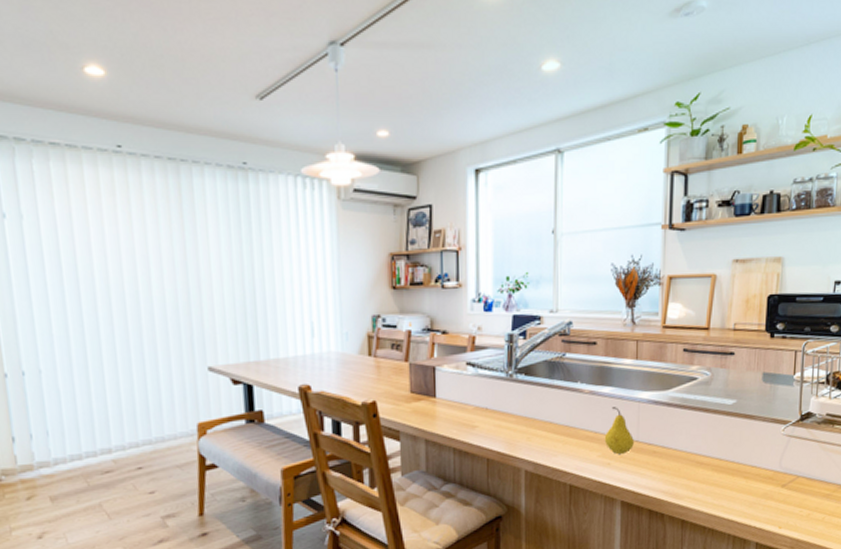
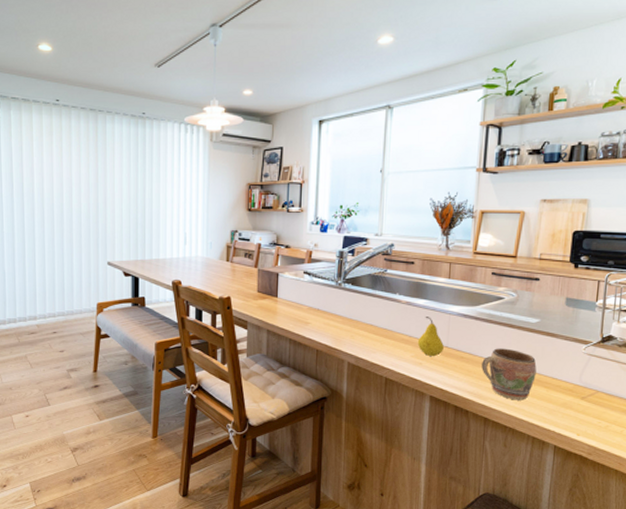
mug: none [676,436,735,496] -> present [482,348,537,401]

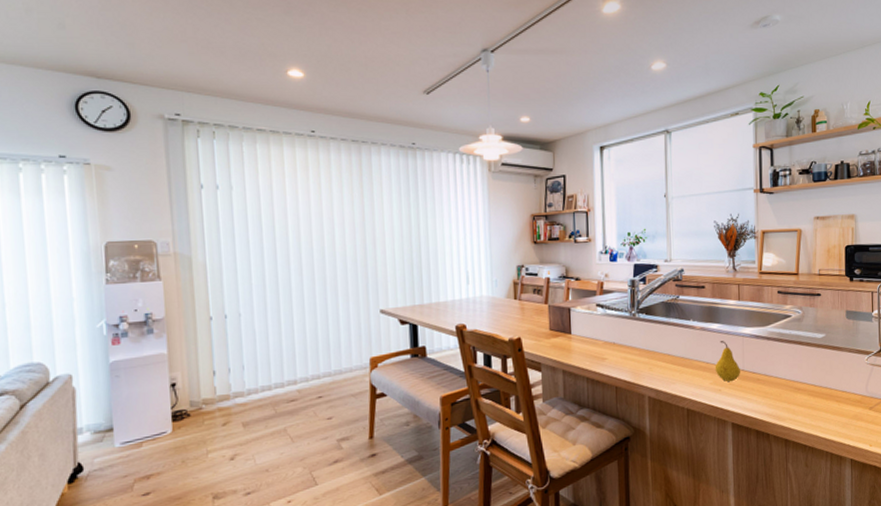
mug: present [482,348,537,401] -> none [777,366,827,418]

